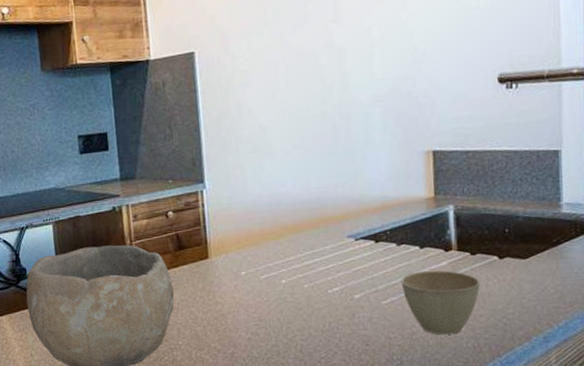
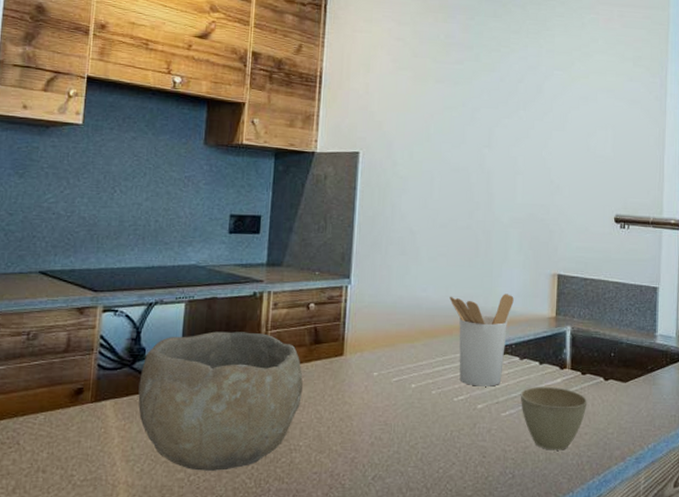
utensil holder: none [311,178,384,277] -> present [450,294,514,387]

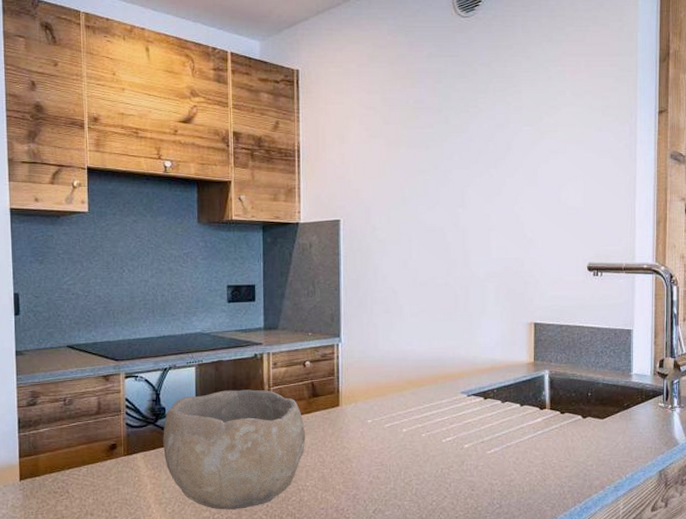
utensil holder: present [450,294,514,387] -> none [433,343,493,428]
cup: present [520,386,588,450] -> none [503,425,567,483]

